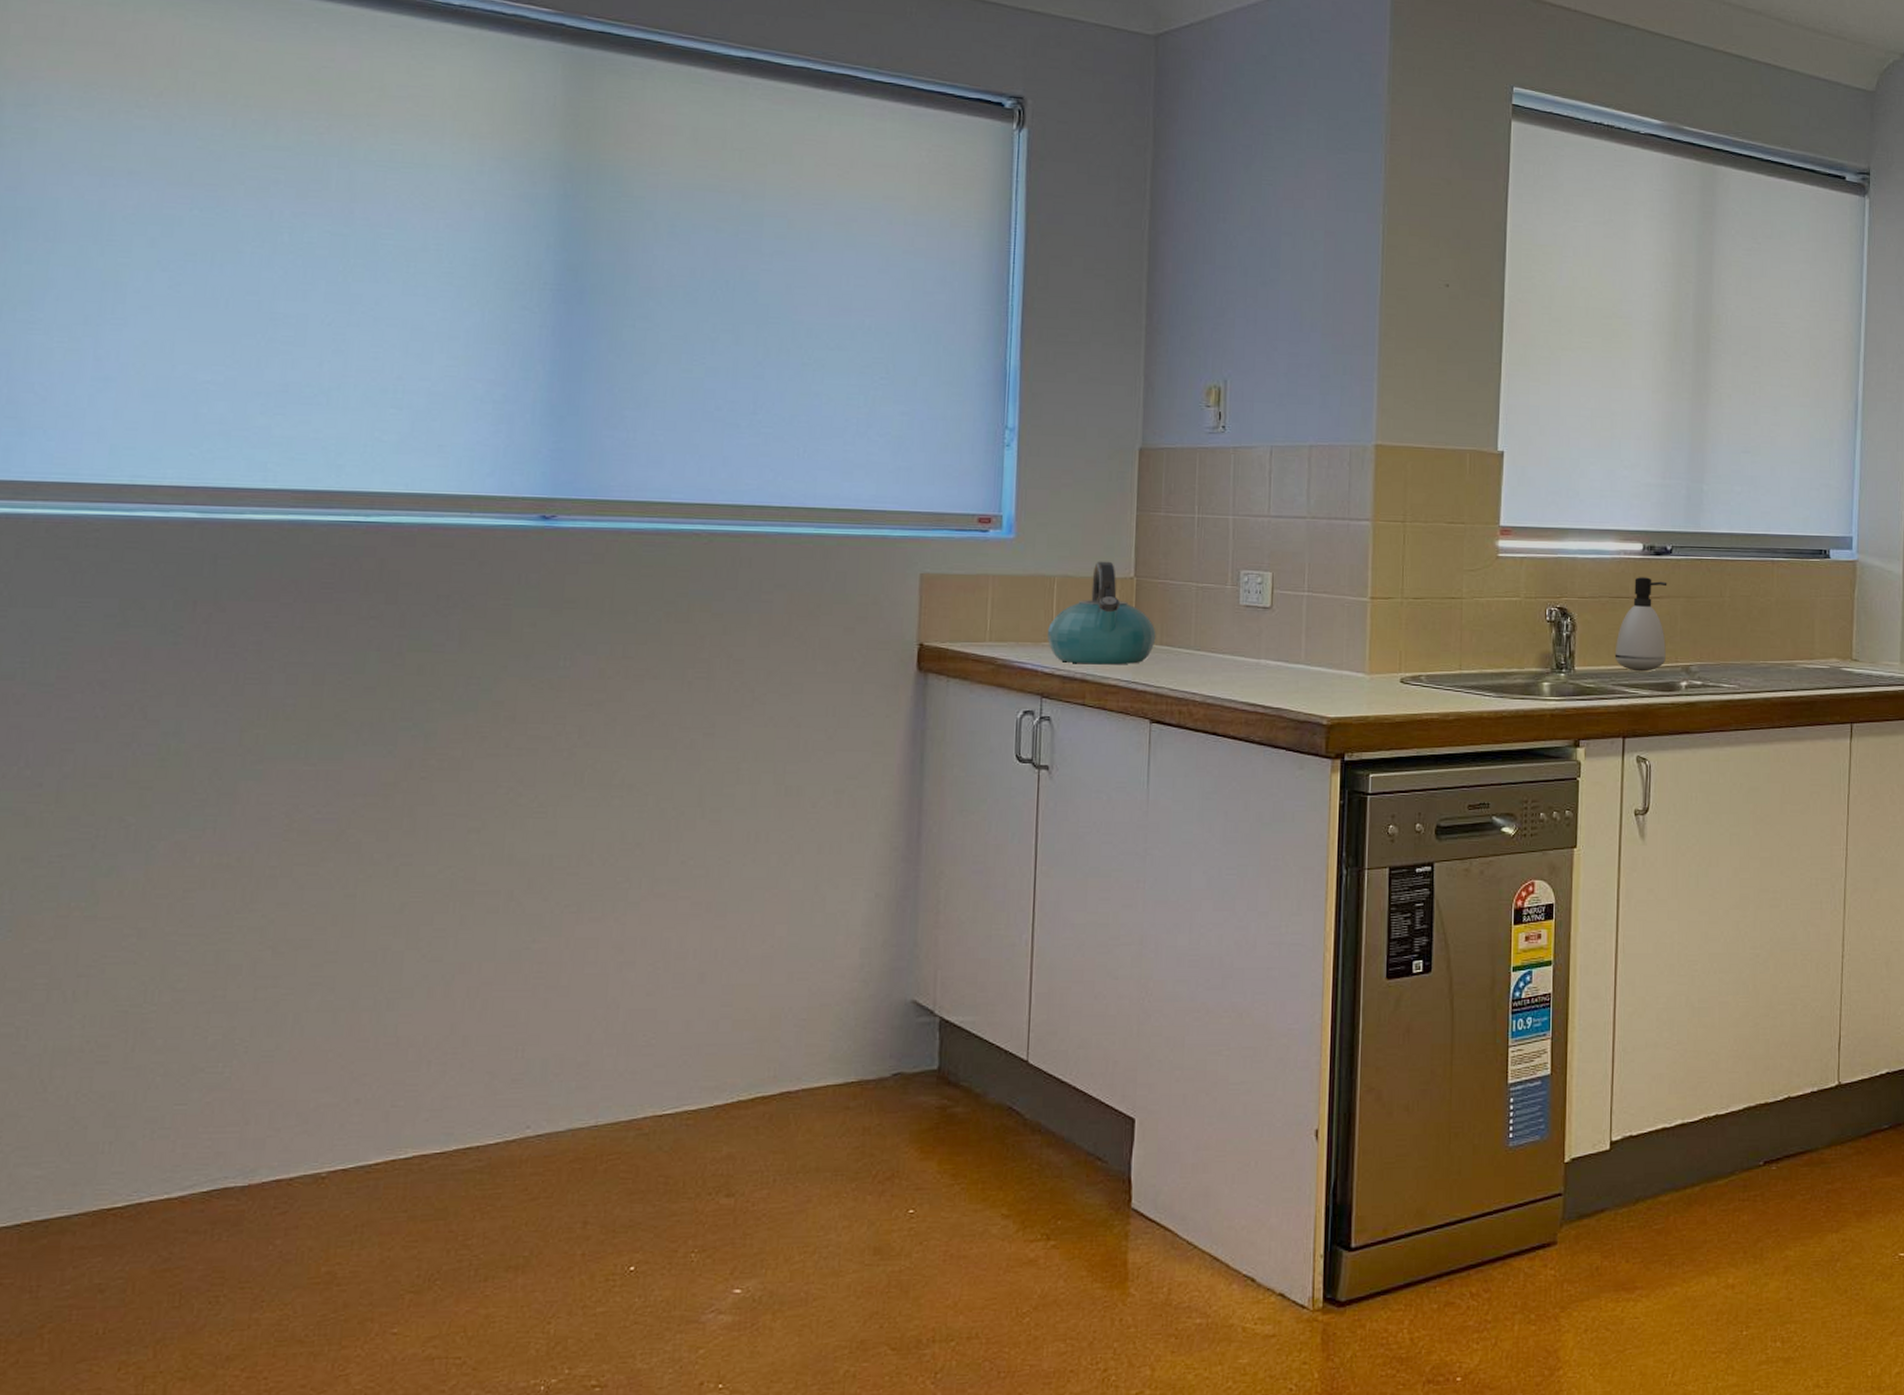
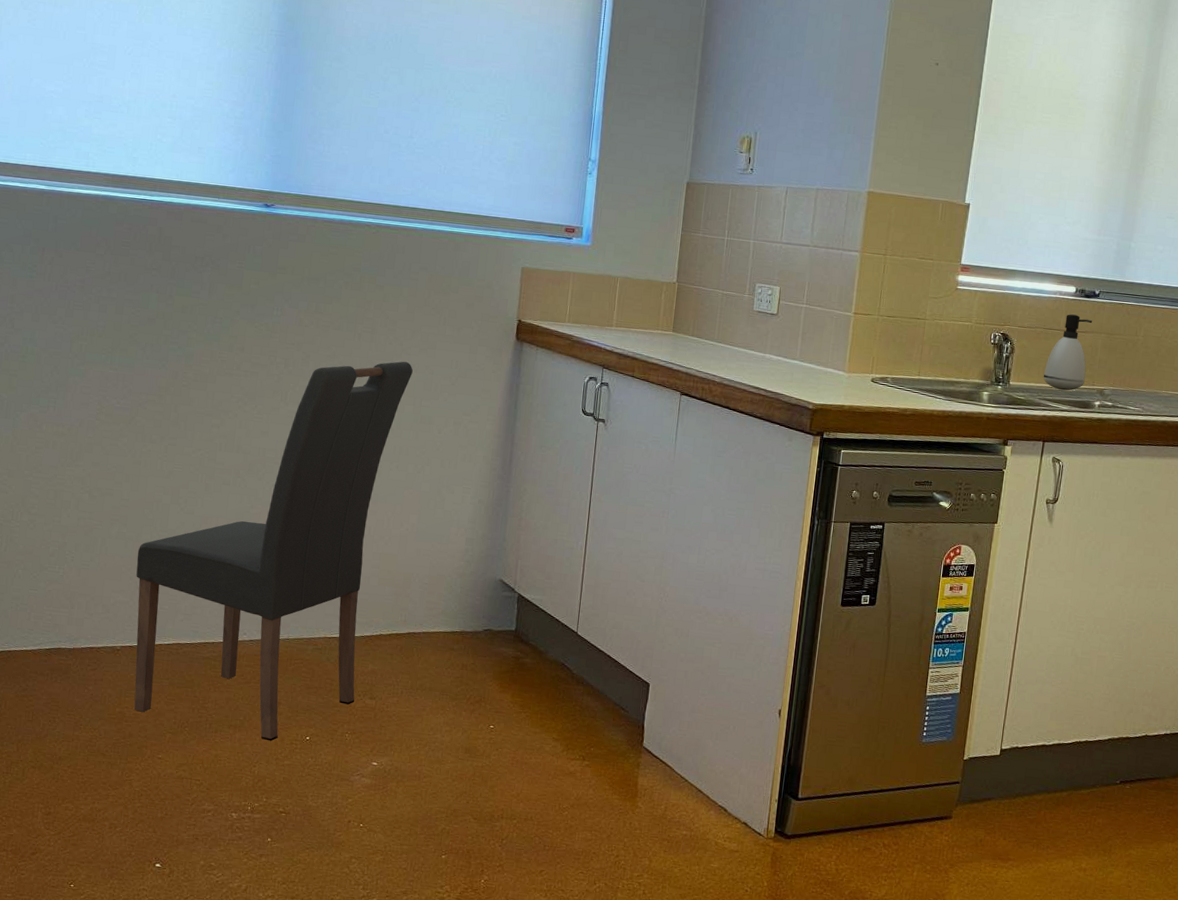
dining chair: none [351,713,771,1282] -> present [134,361,413,742]
kettle: present [1046,561,1156,665] -> none [609,268,690,349]

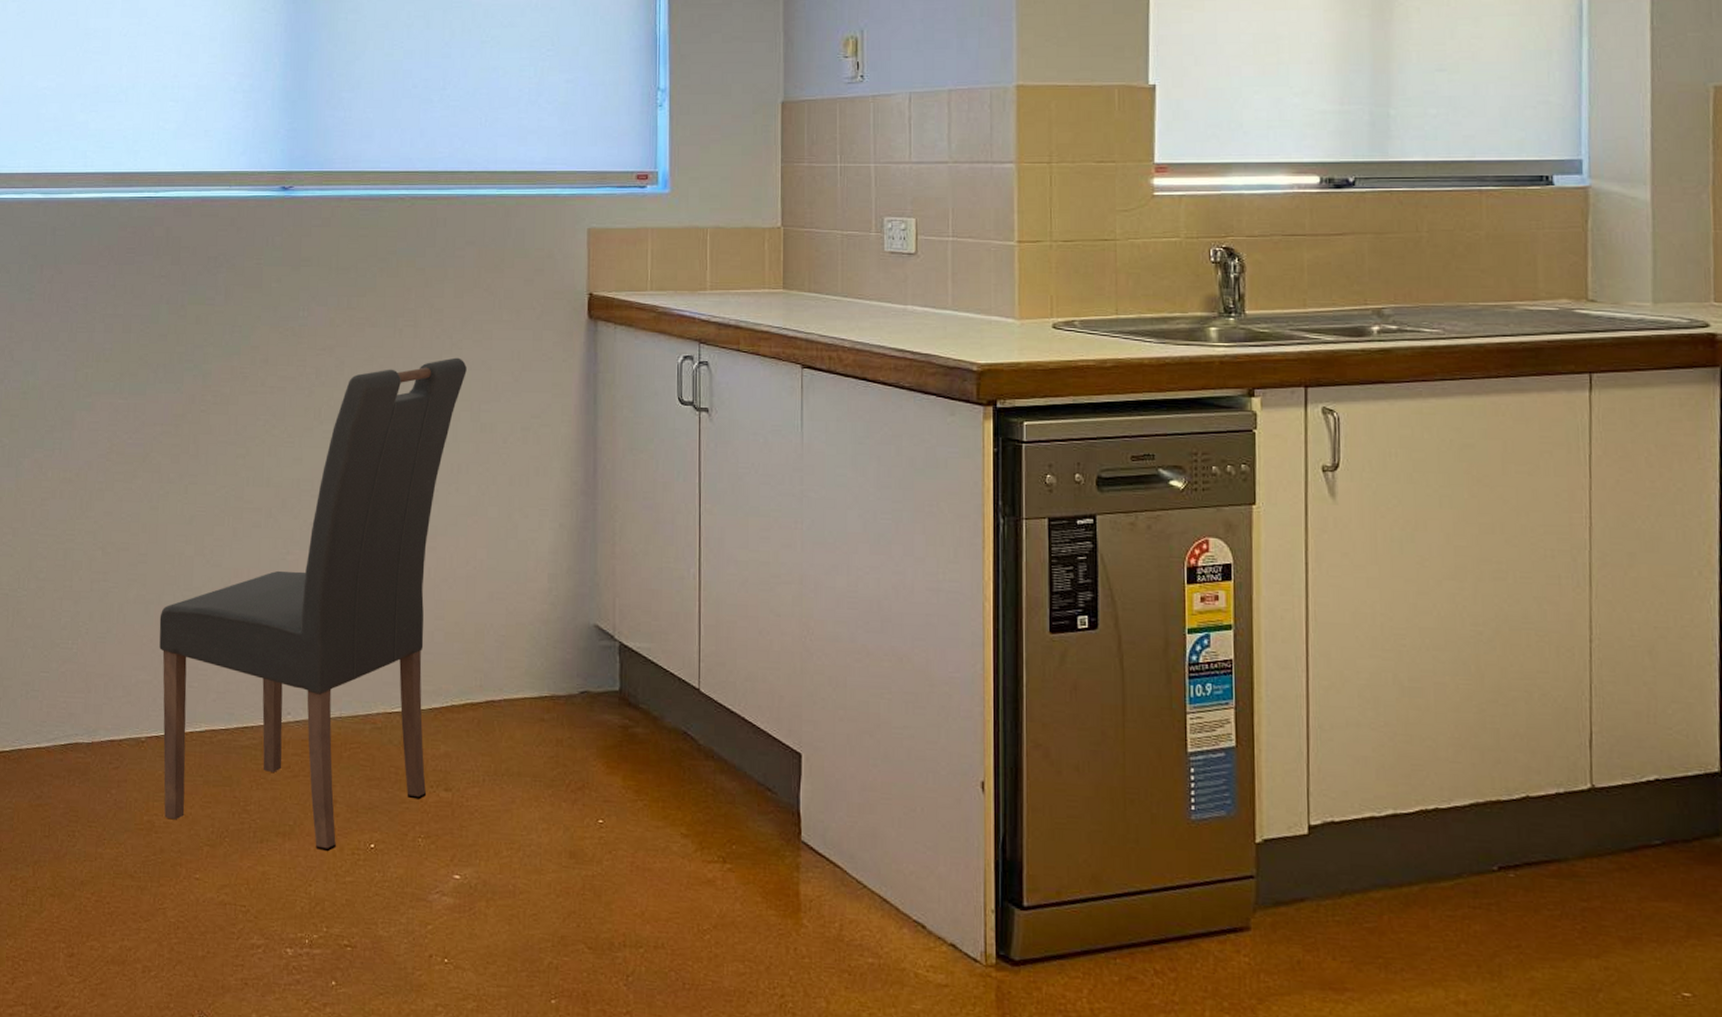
soap dispenser: present [1043,314,1093,391] -> none [1291,212,1352,315]

